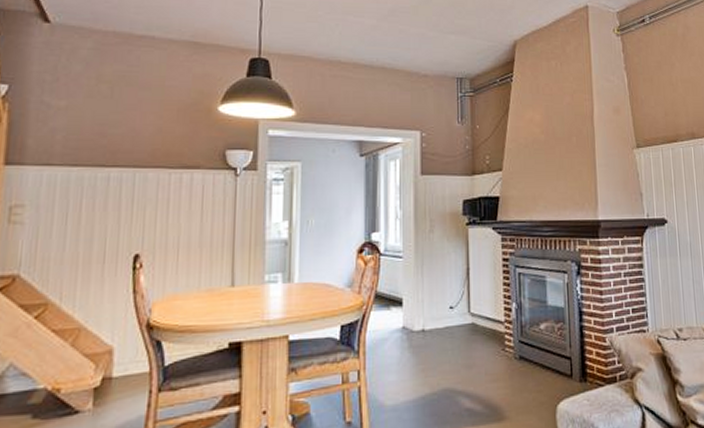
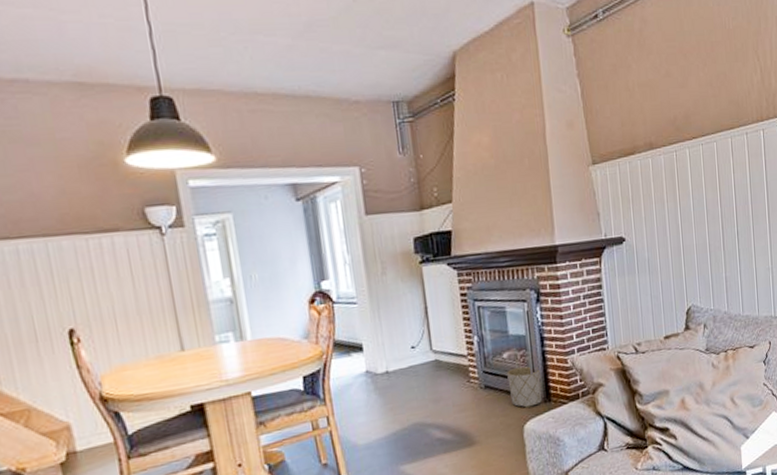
planter: none [543,340,578,386] -> present [507,366,542,408]

